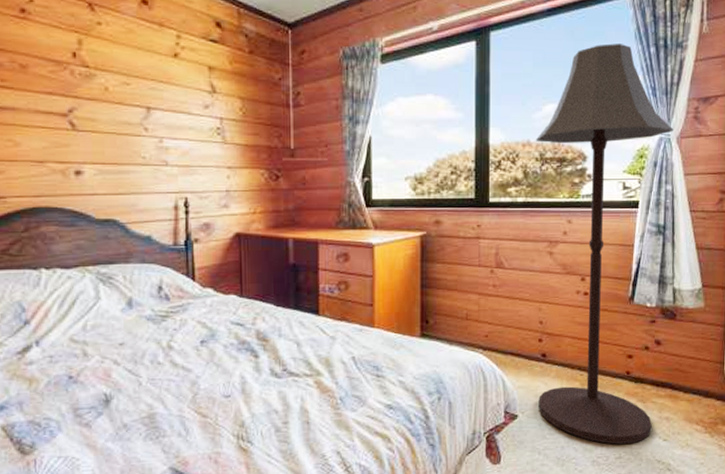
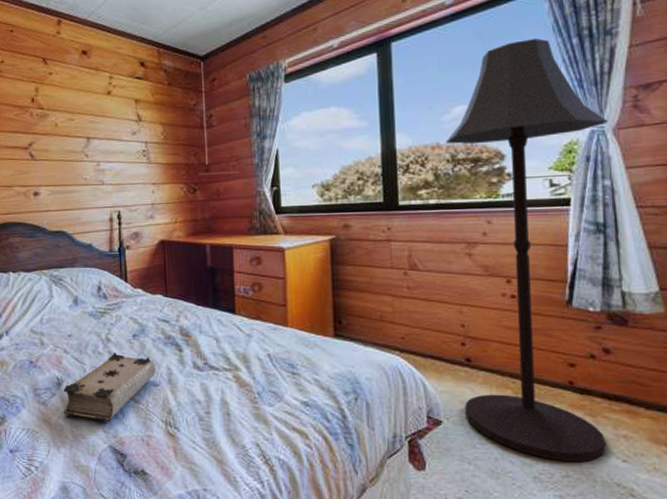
book: none [111,361,227,442] -> present [63,352,156,423]

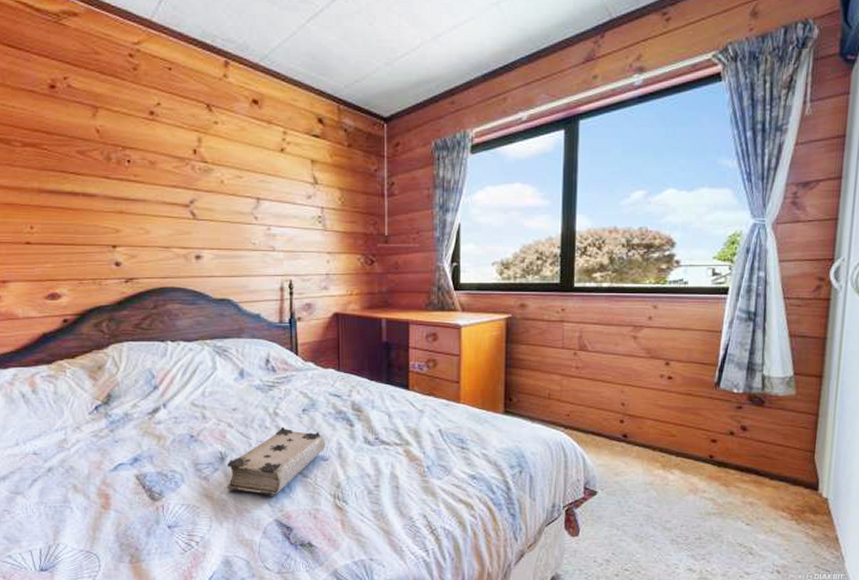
floor lamp: present [445,38,608,463] -> none [618,129,769,526]

